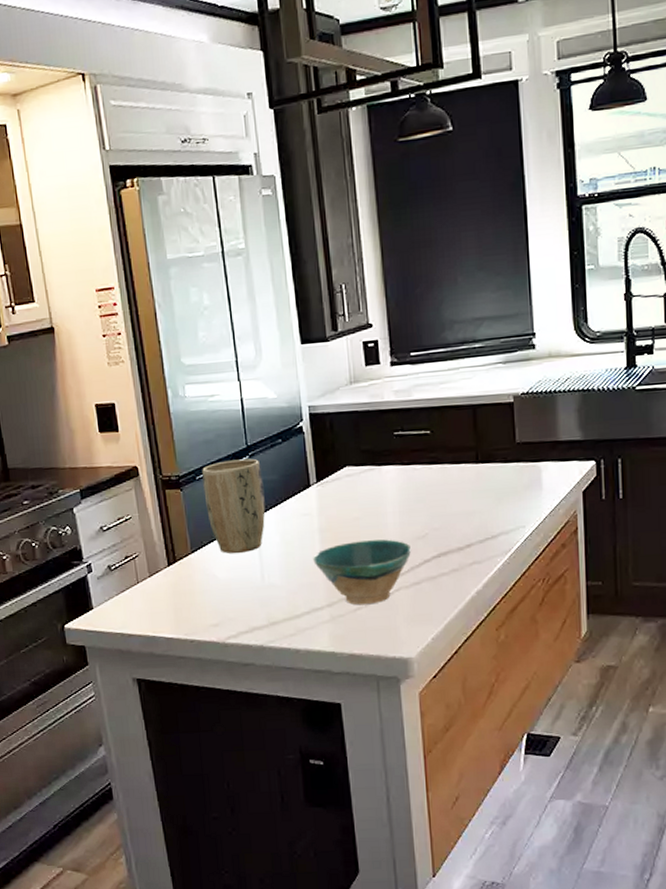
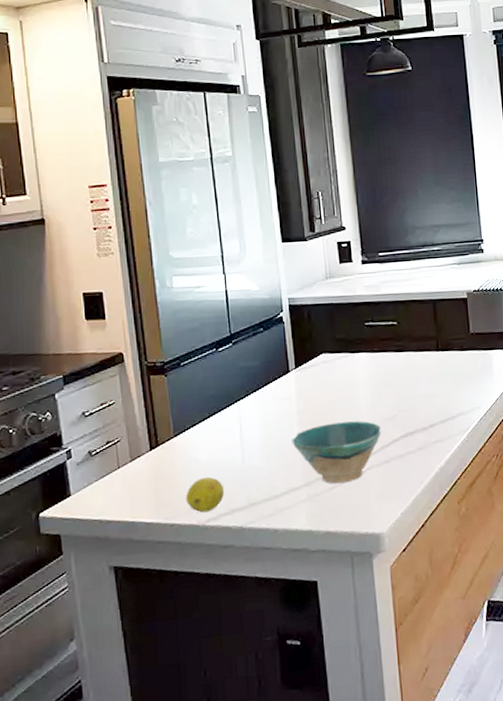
plant pot: present [202,458,266,553] -> none [187,346,247,437]
fruit: none [205,594,244,630] -> present [186,477,225,513]

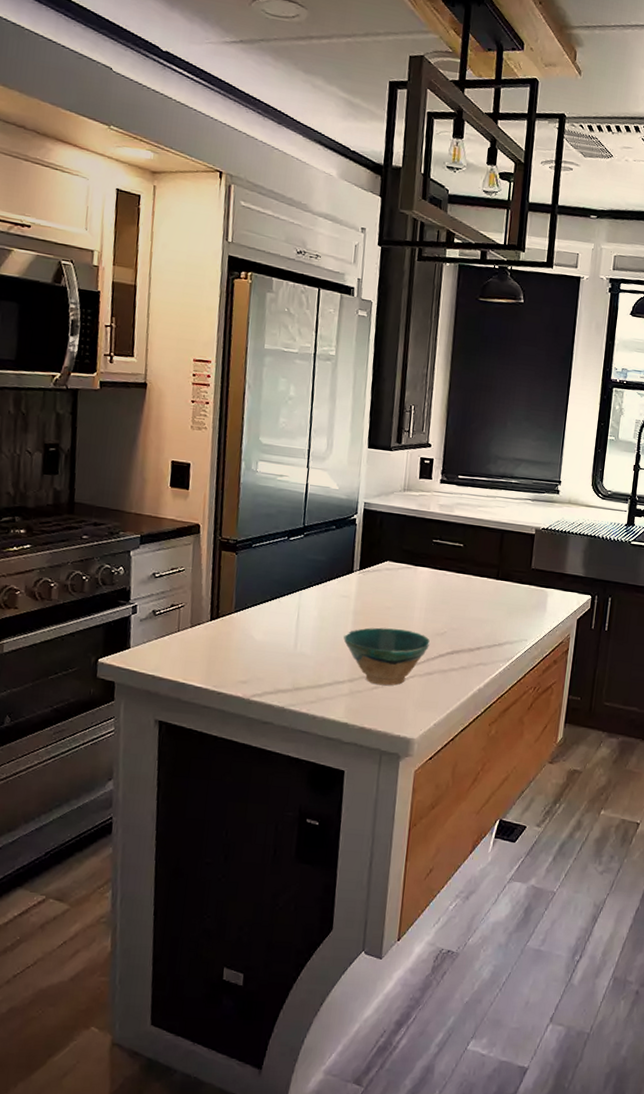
fruit: present [186,477,225,513] -> none [236,655,274,688]

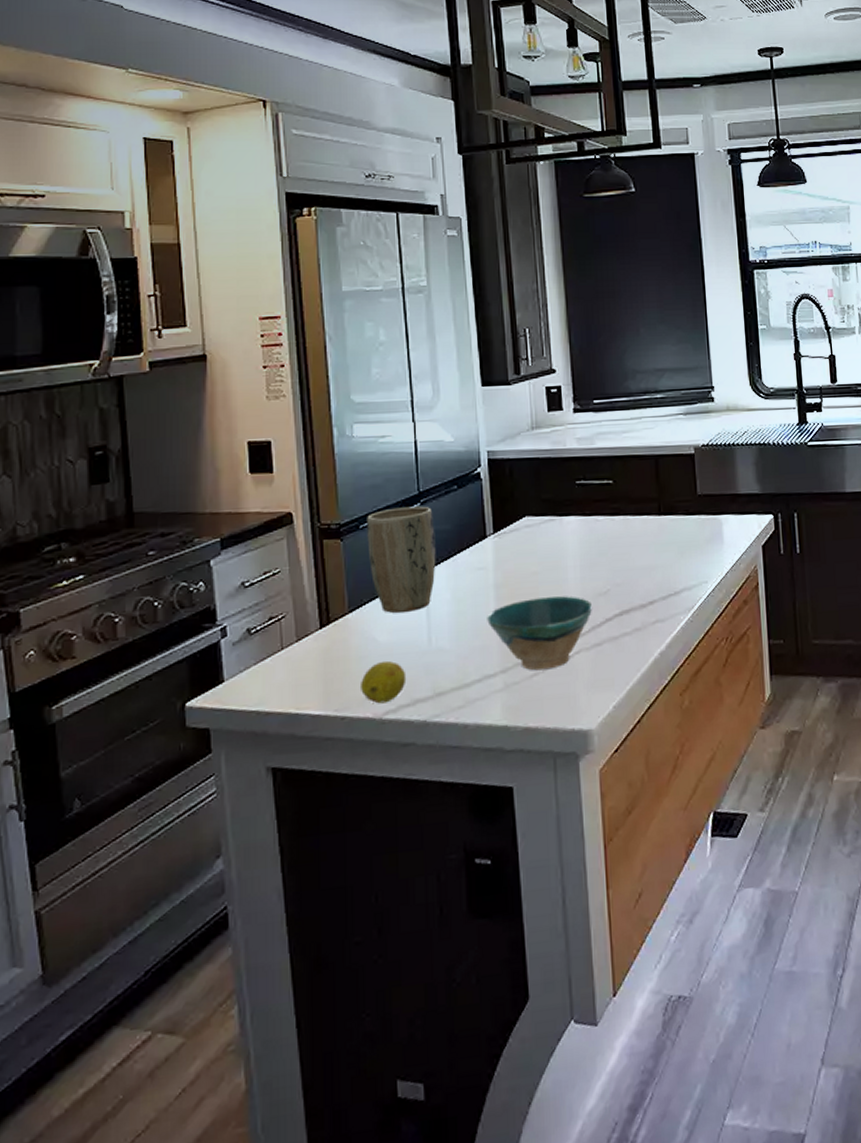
fruit: none [236,655,274,688] -> present [361,660,407,704]
plant pot: none [256,535,313,621] -> present [367,506,436,613]

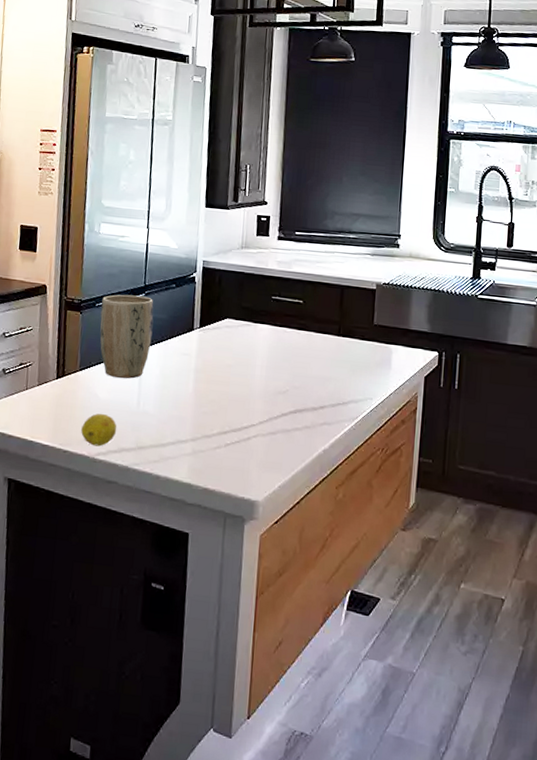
bowl: present [487,596,593,671] -> none [185,385,273,446]

